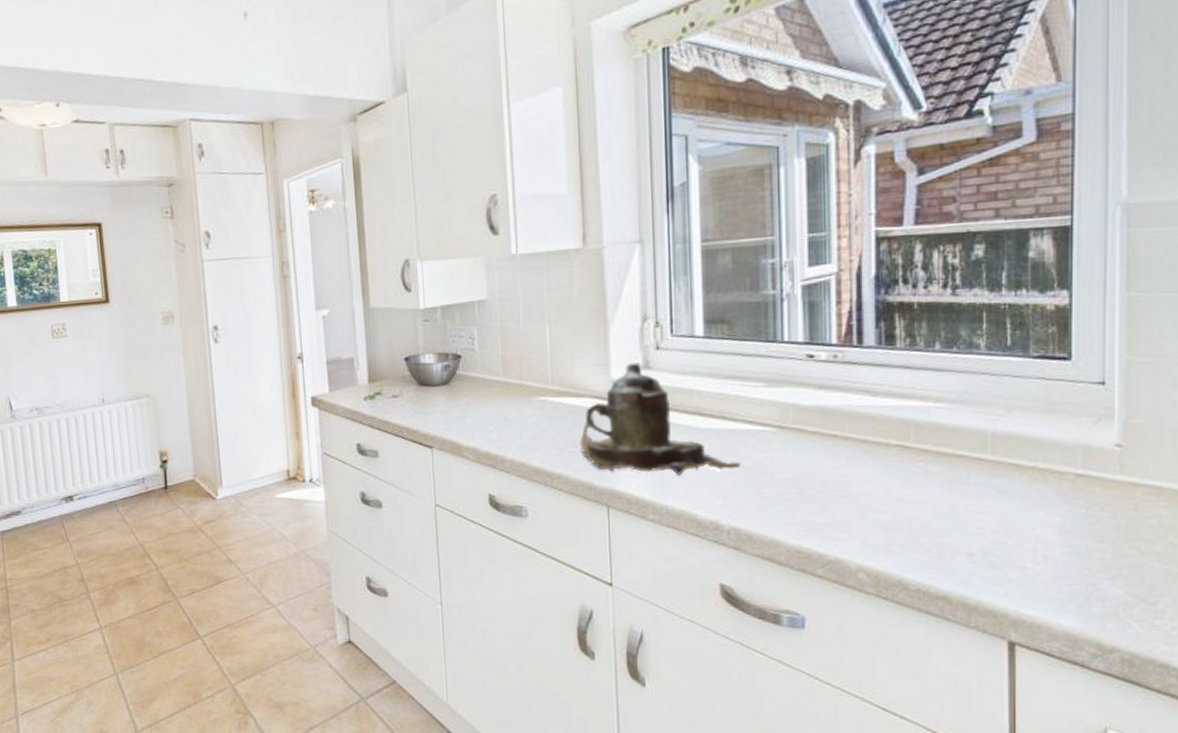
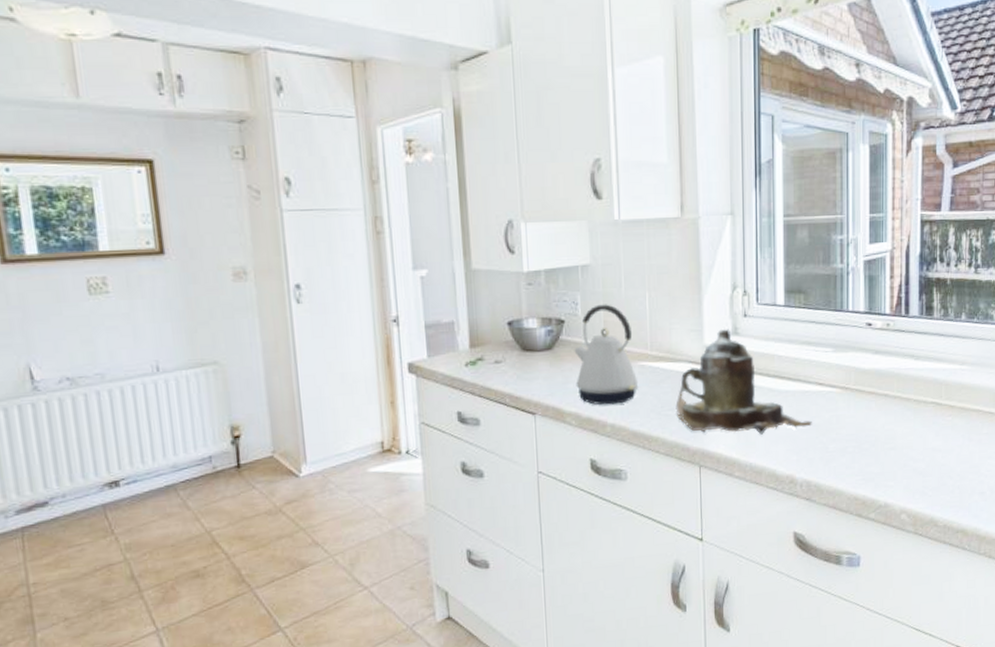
kettle: none [471,338,539,441] -> present [574,304,639,406]

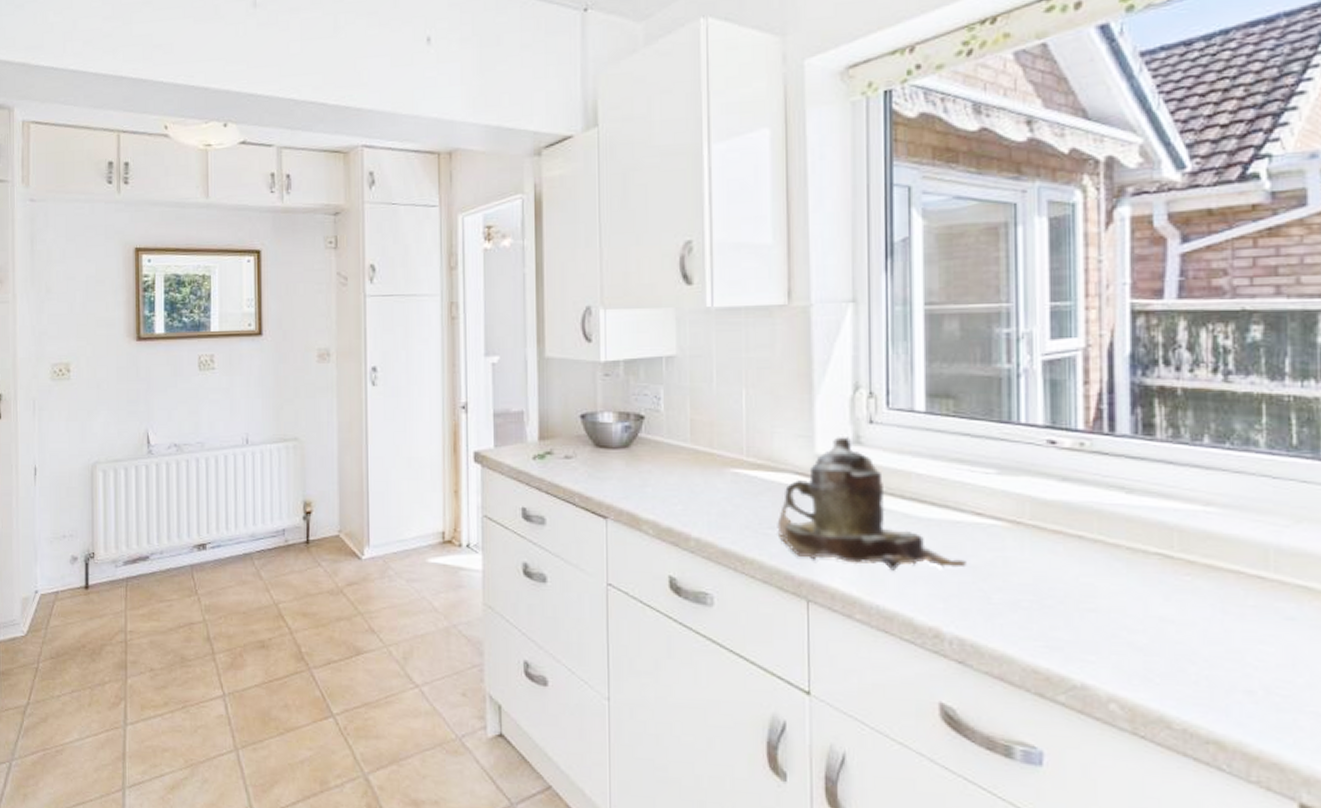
kettle: present [574,304,639,406] -> none [654,400,731,516]

